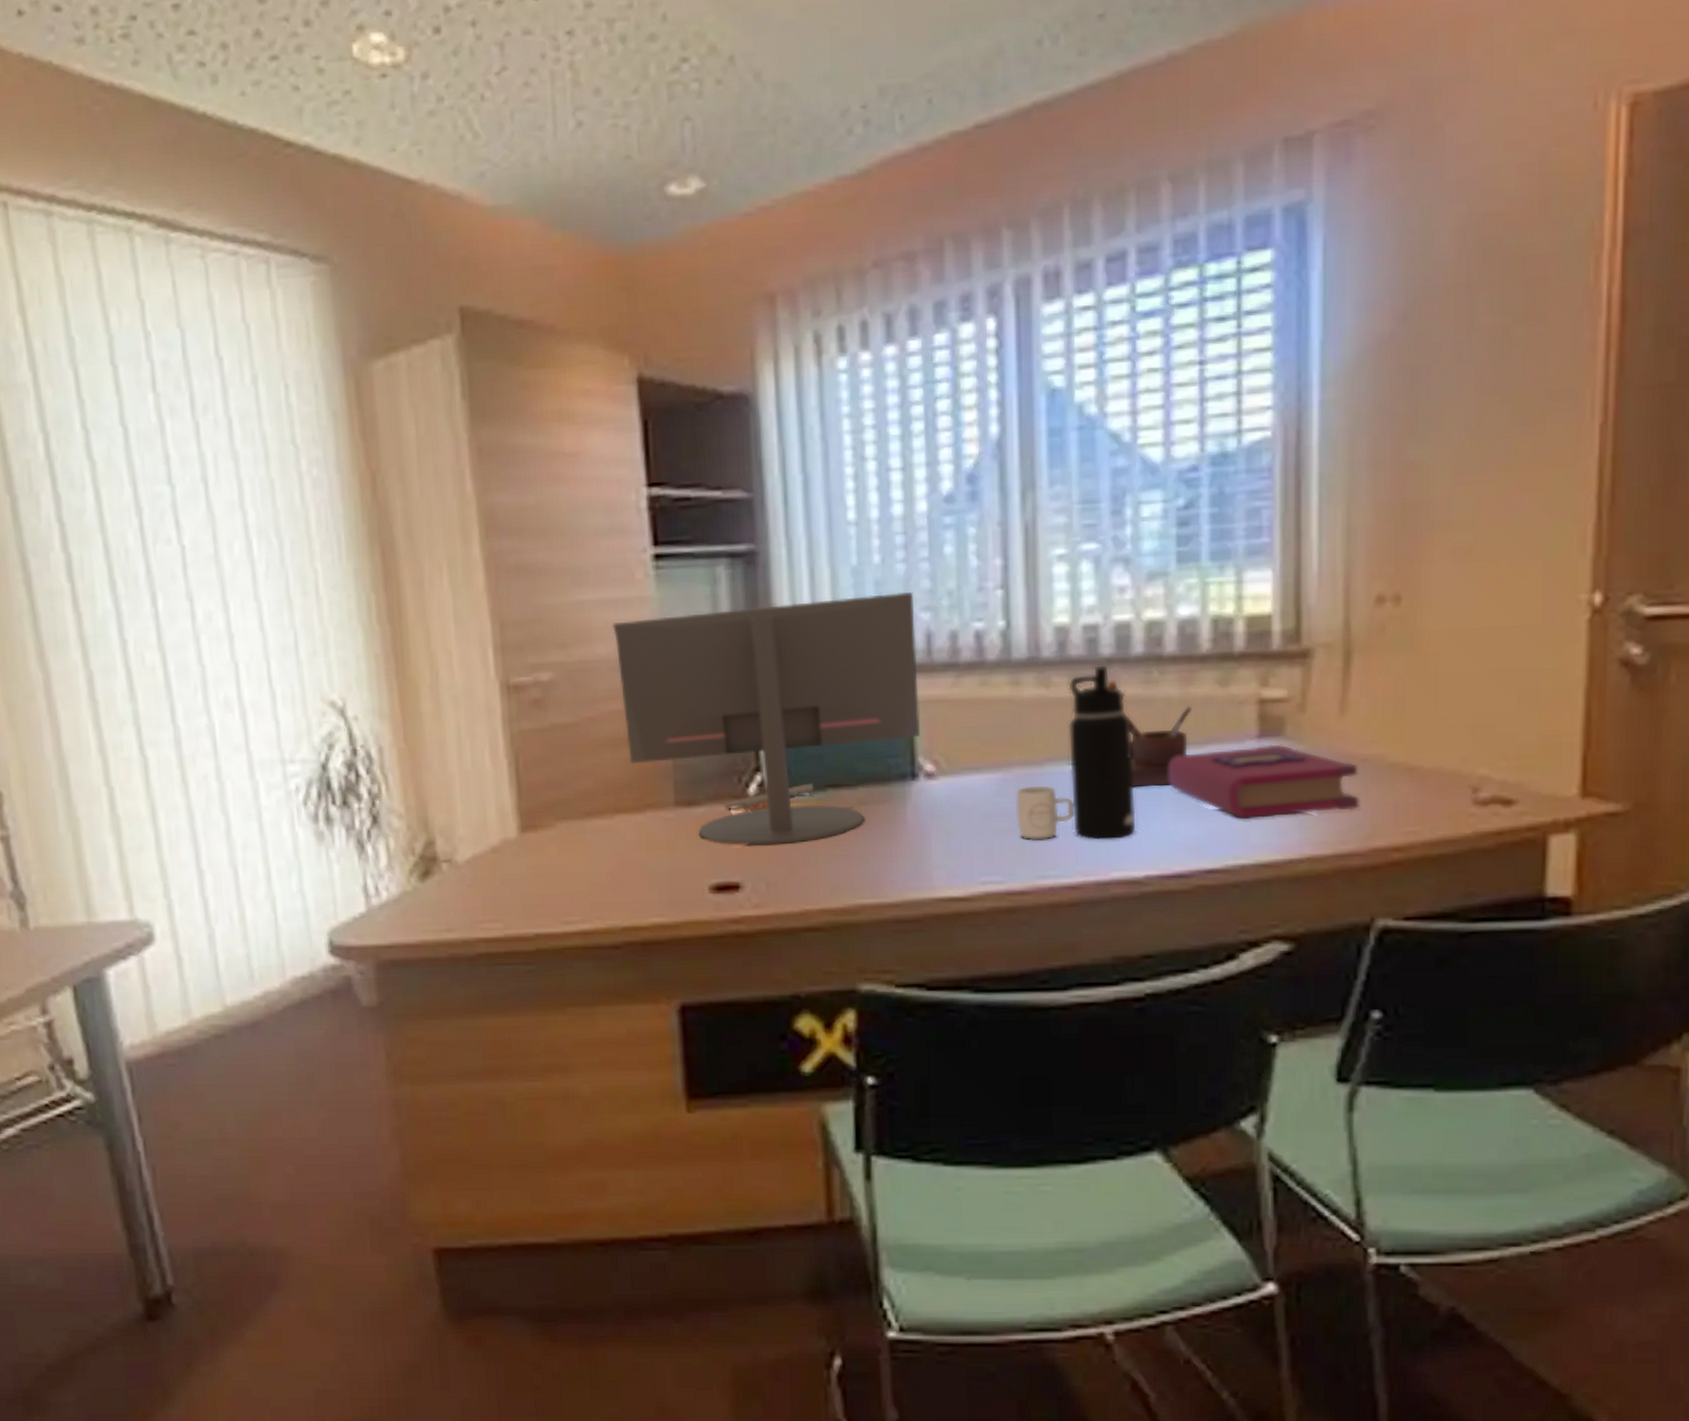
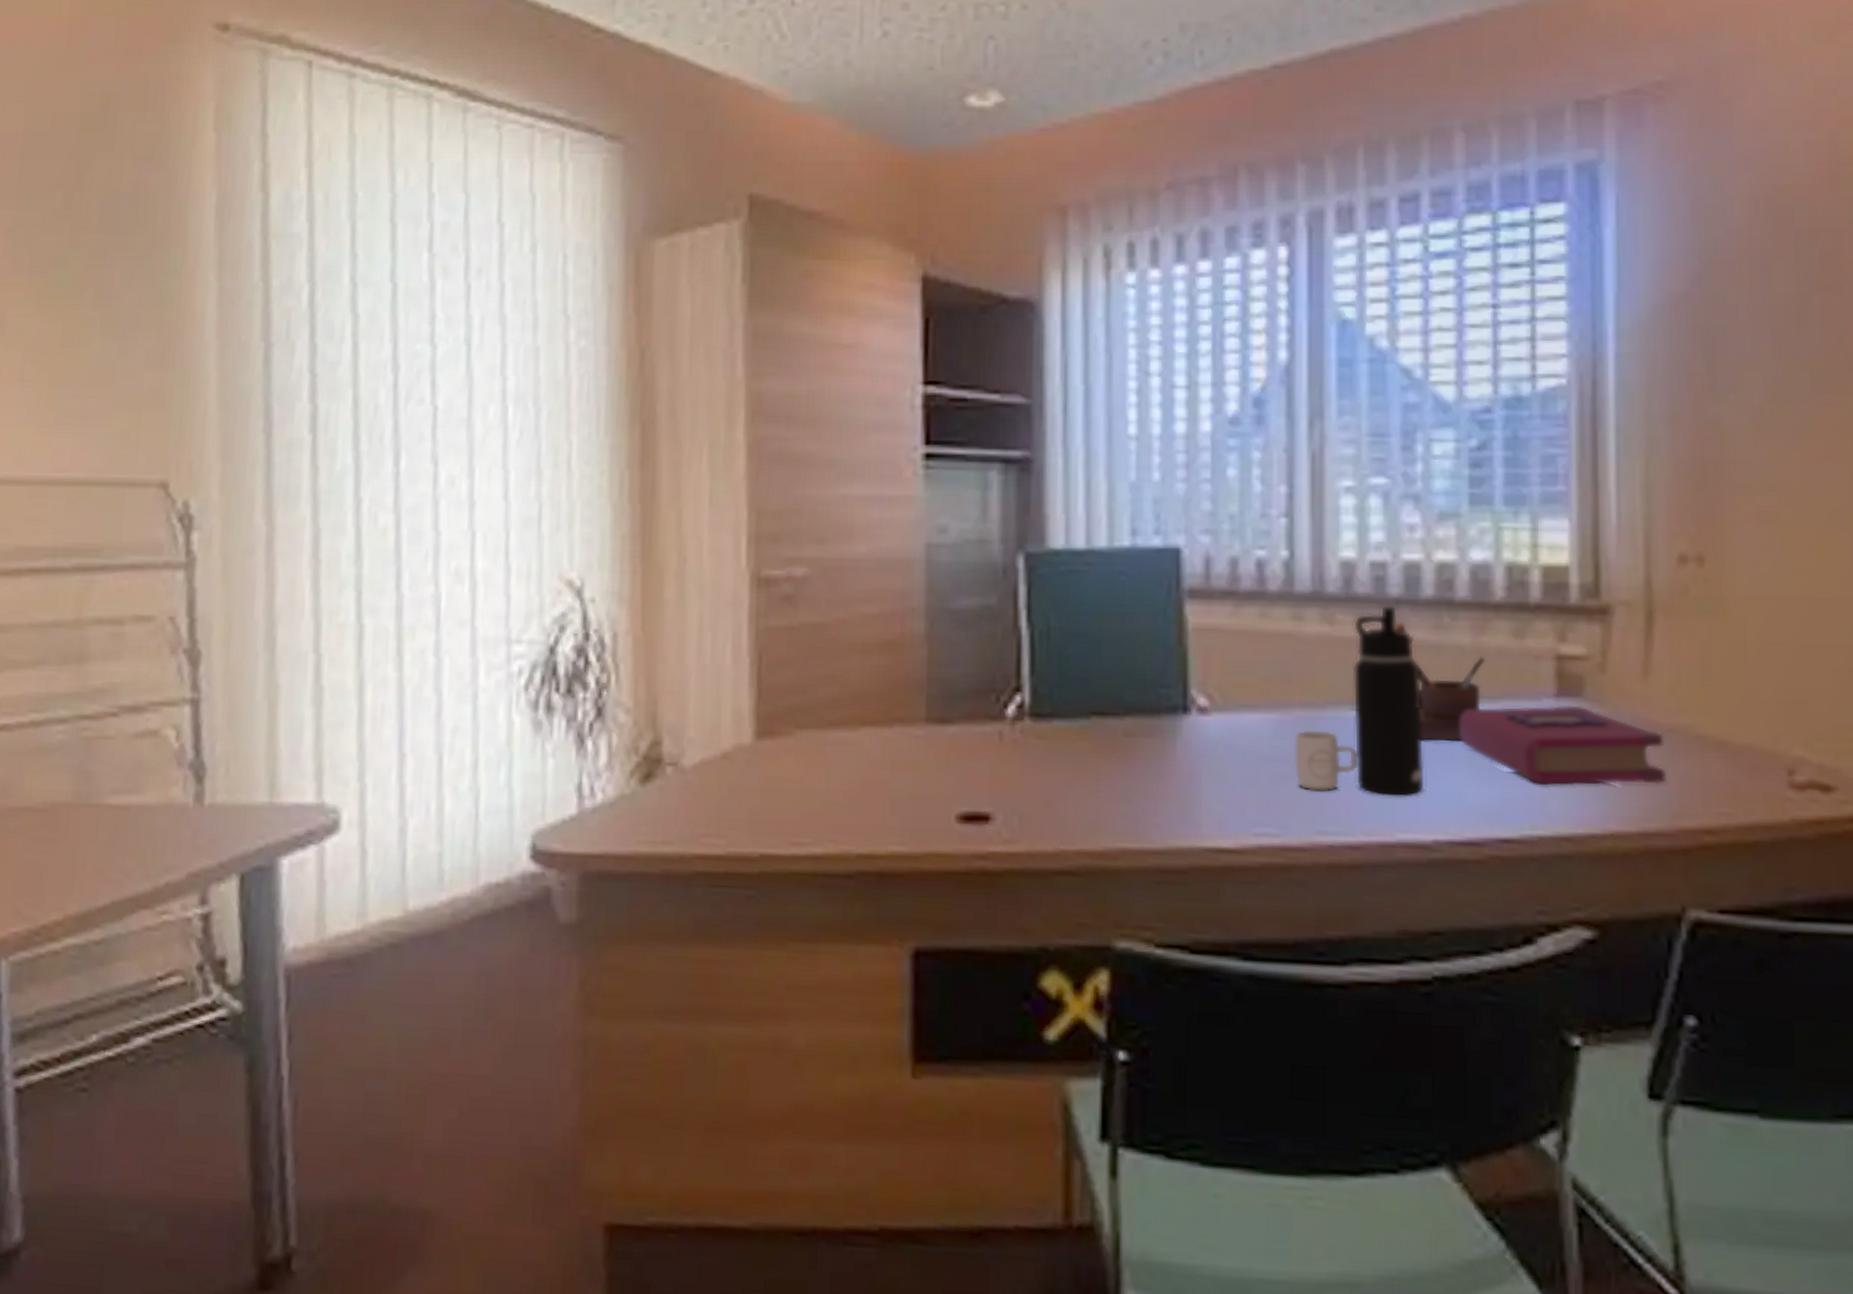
computer monitor: present [612,592,921,846] -> none [875,512,1195,775]
computer keyboard: present [723,783,814,811] -> none [978,709,1078,734]

